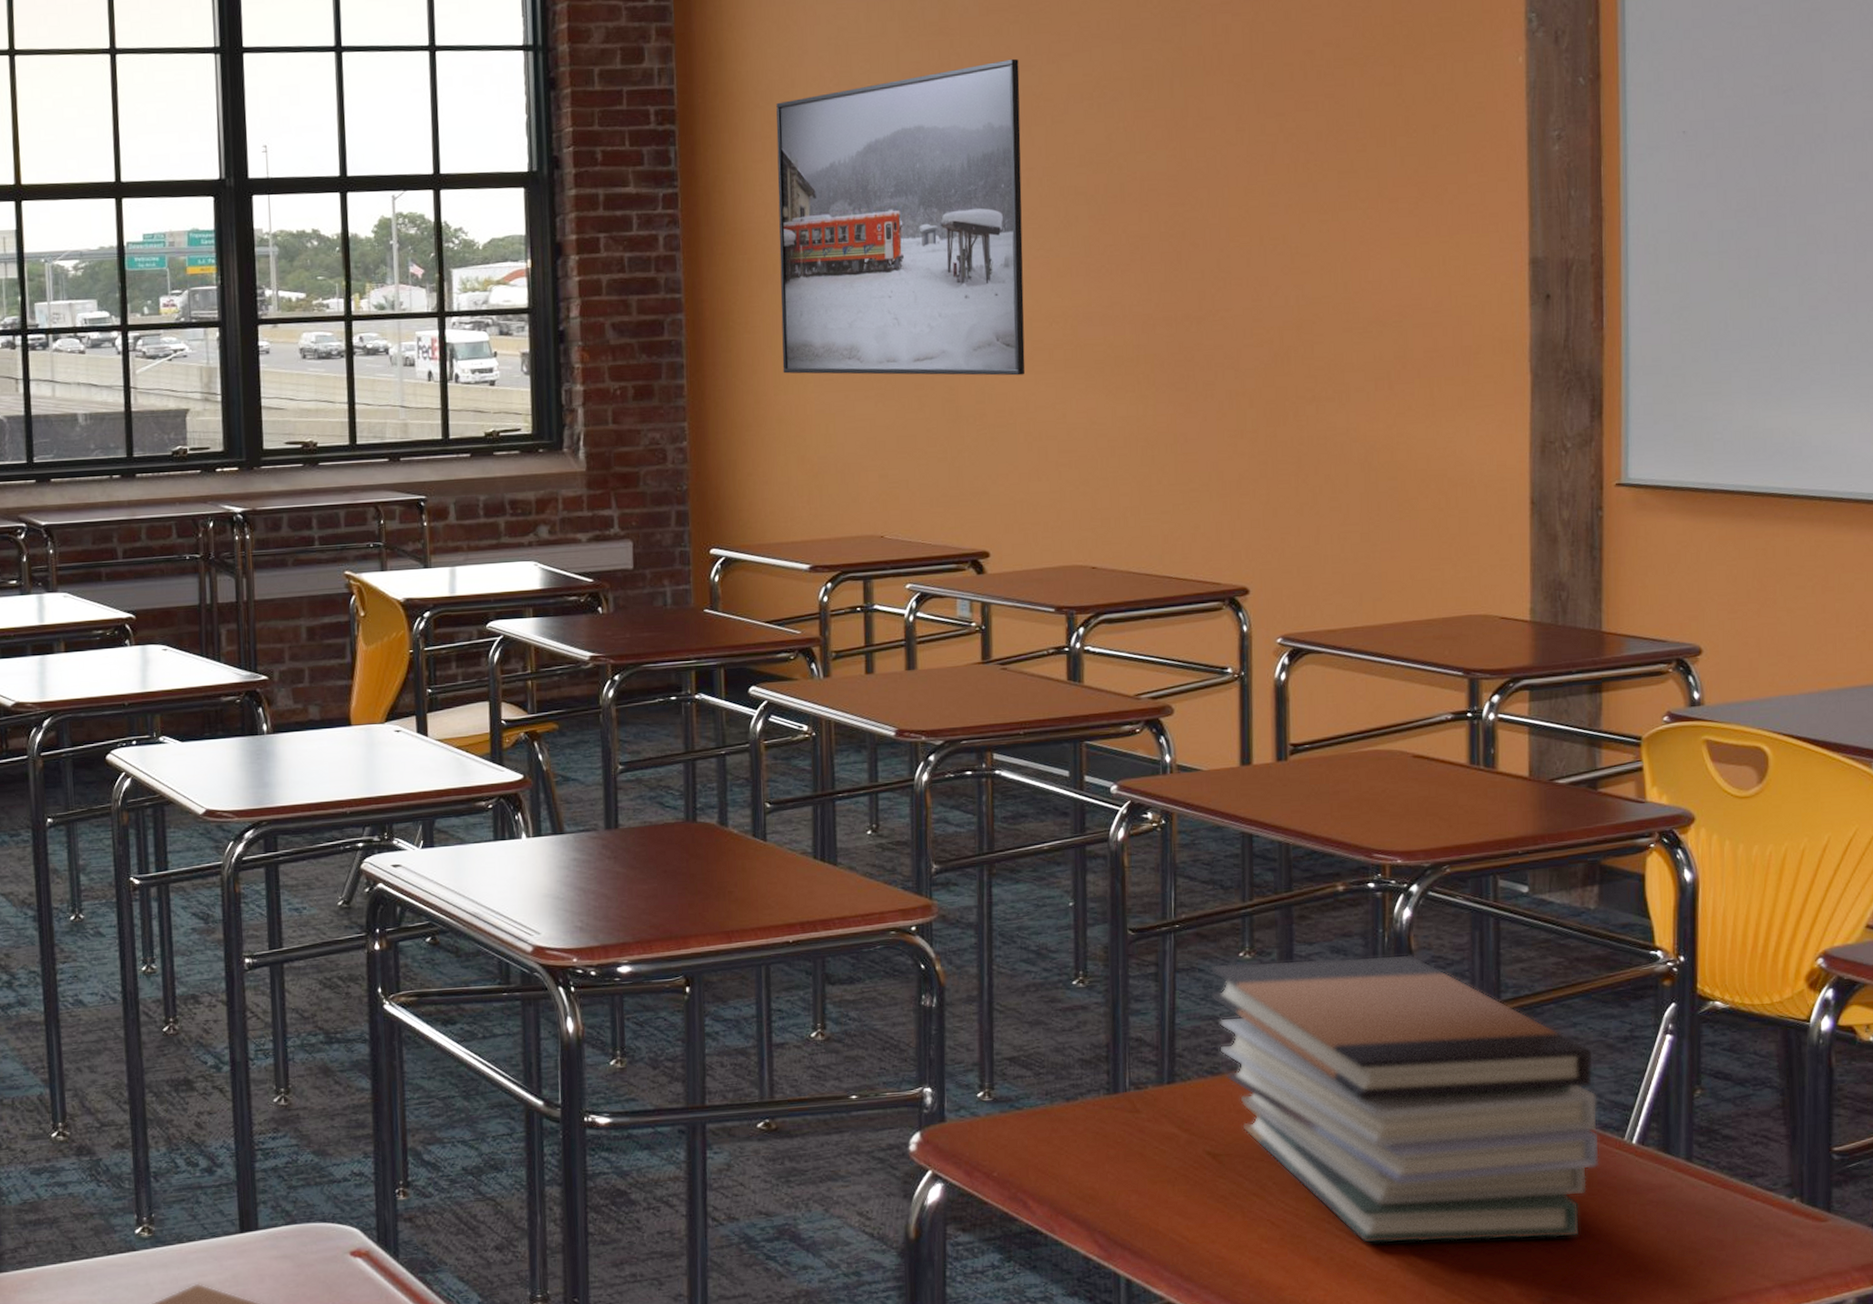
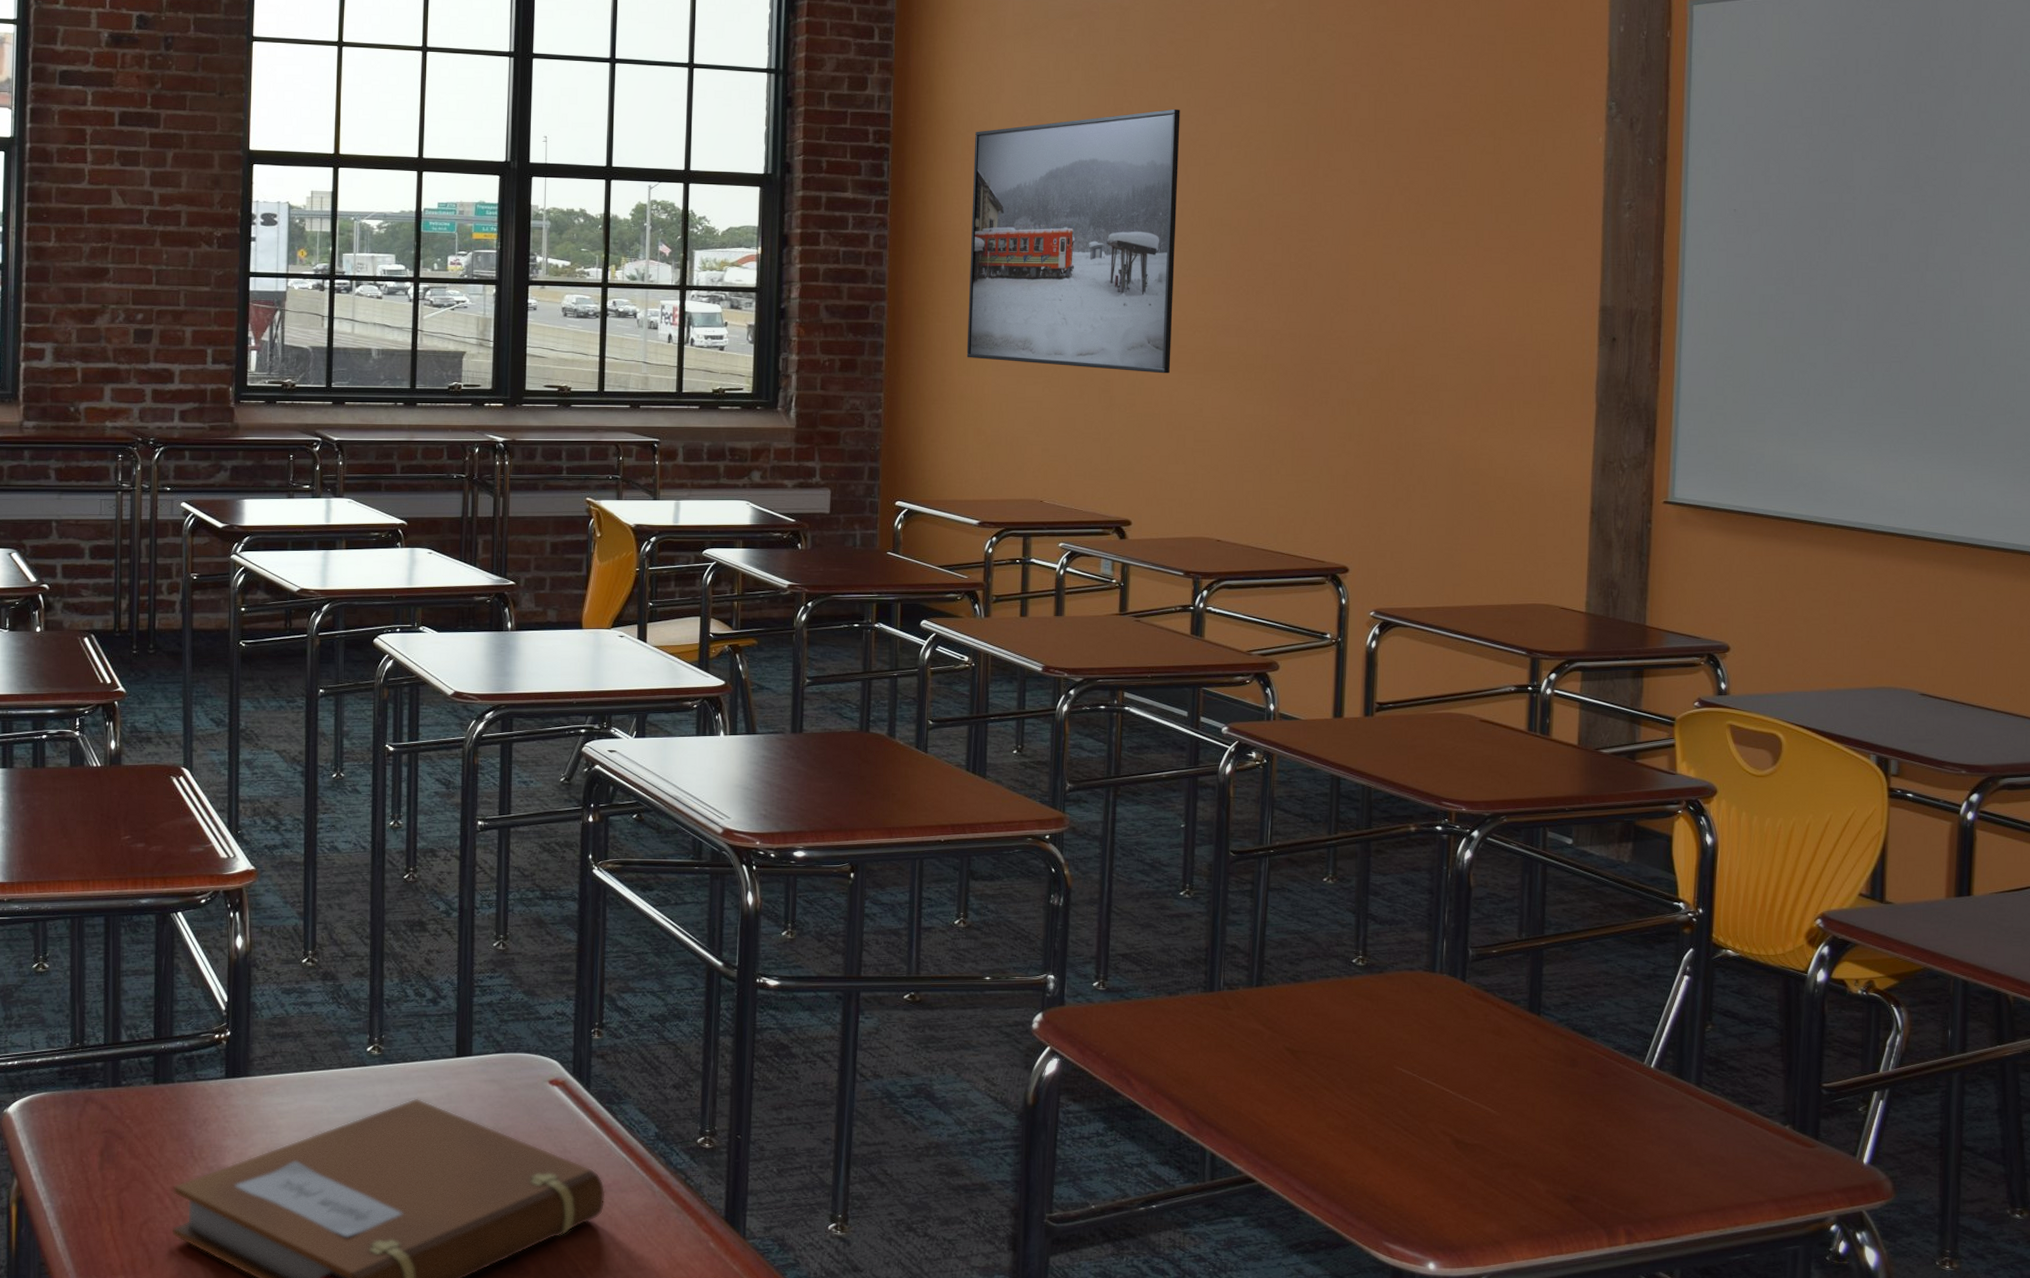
book stack: present [1210,954,1600,1244] -> none [1297,887,1623,1145]

